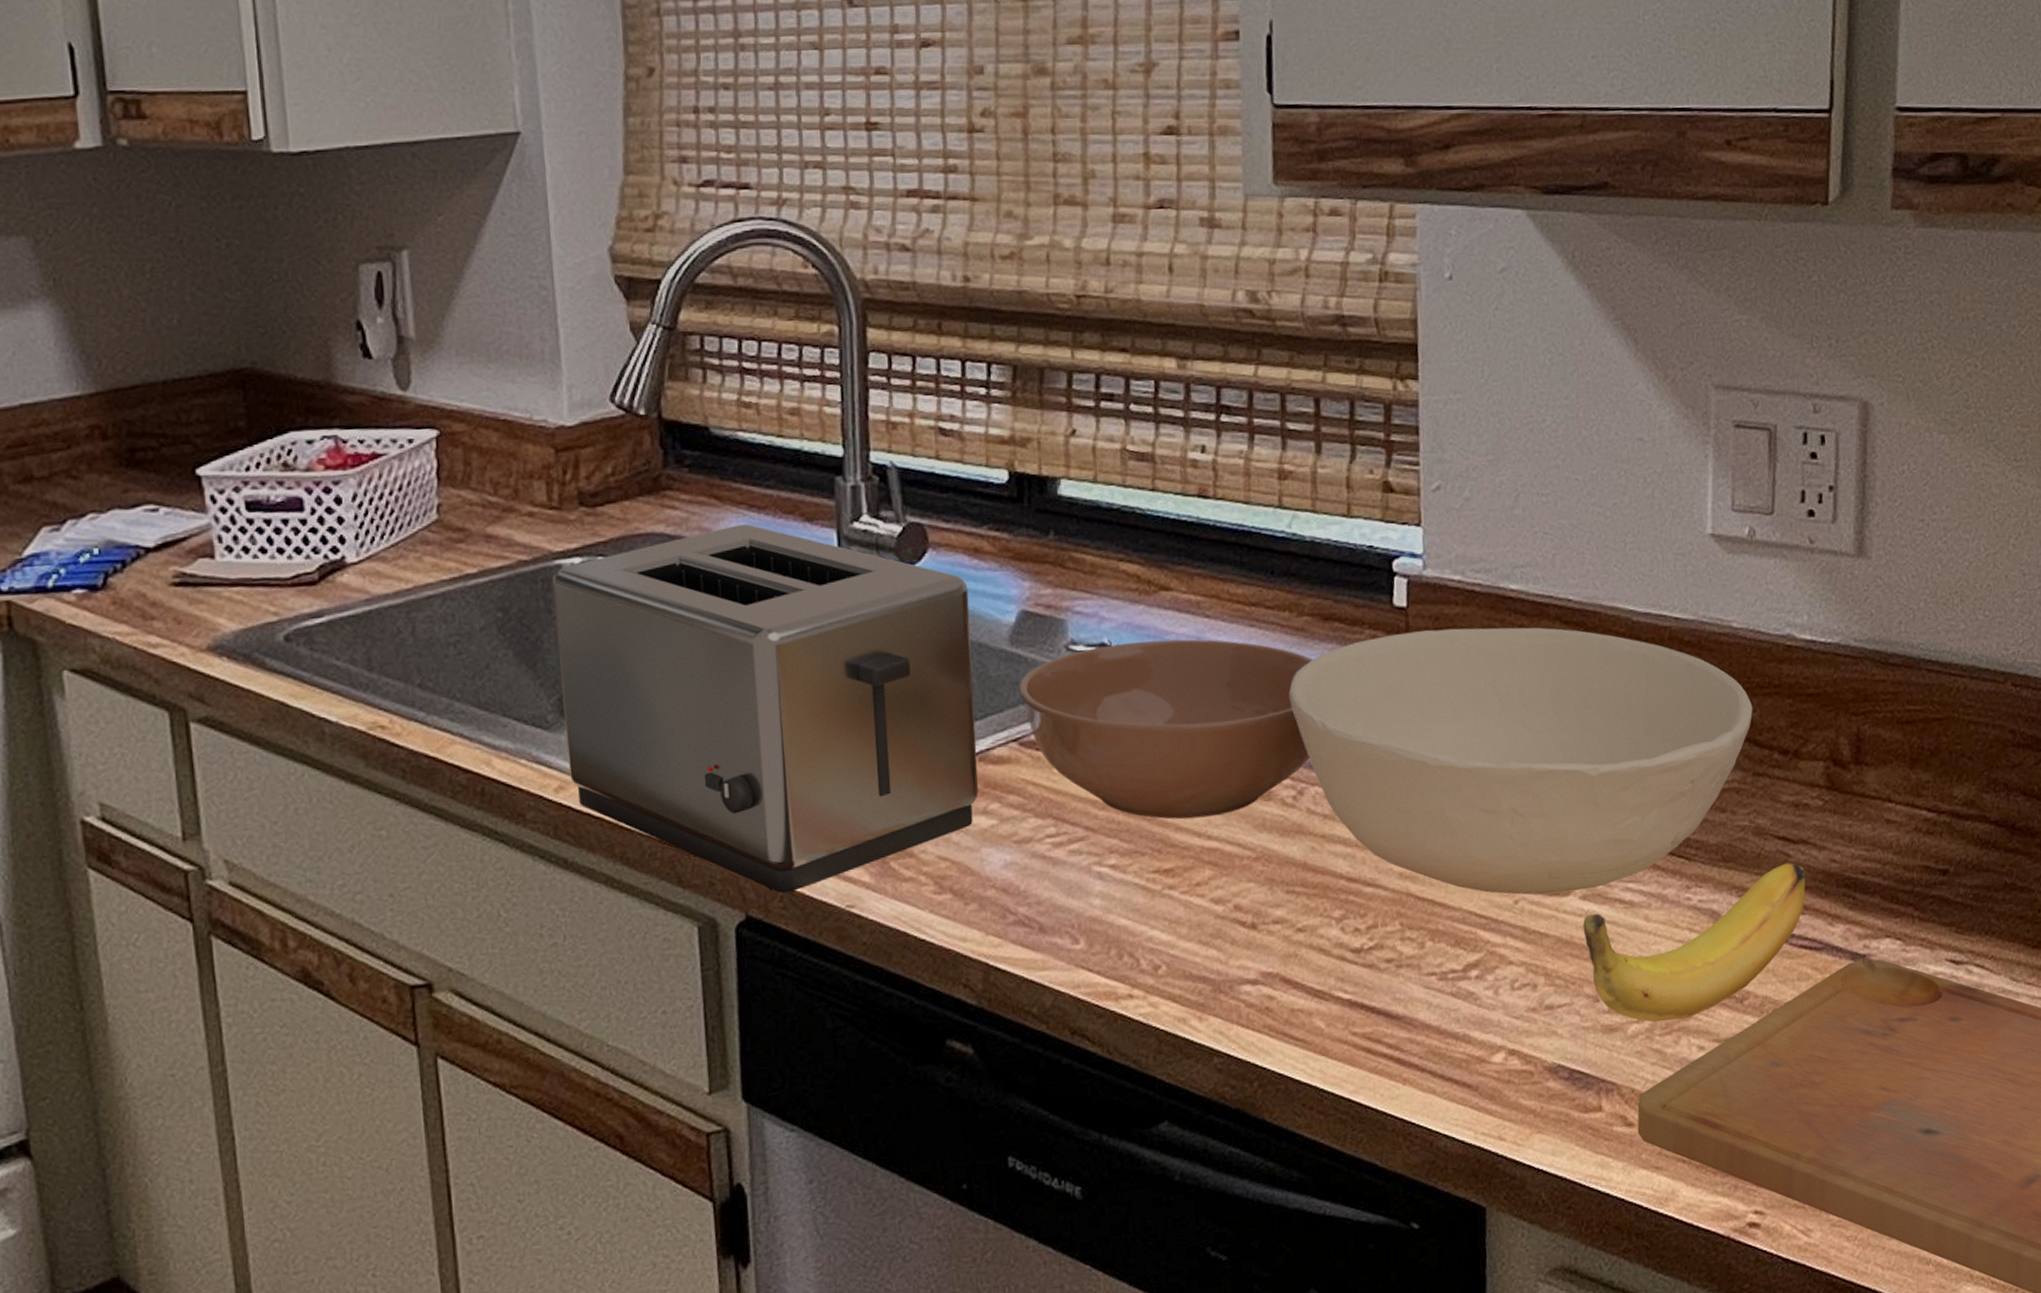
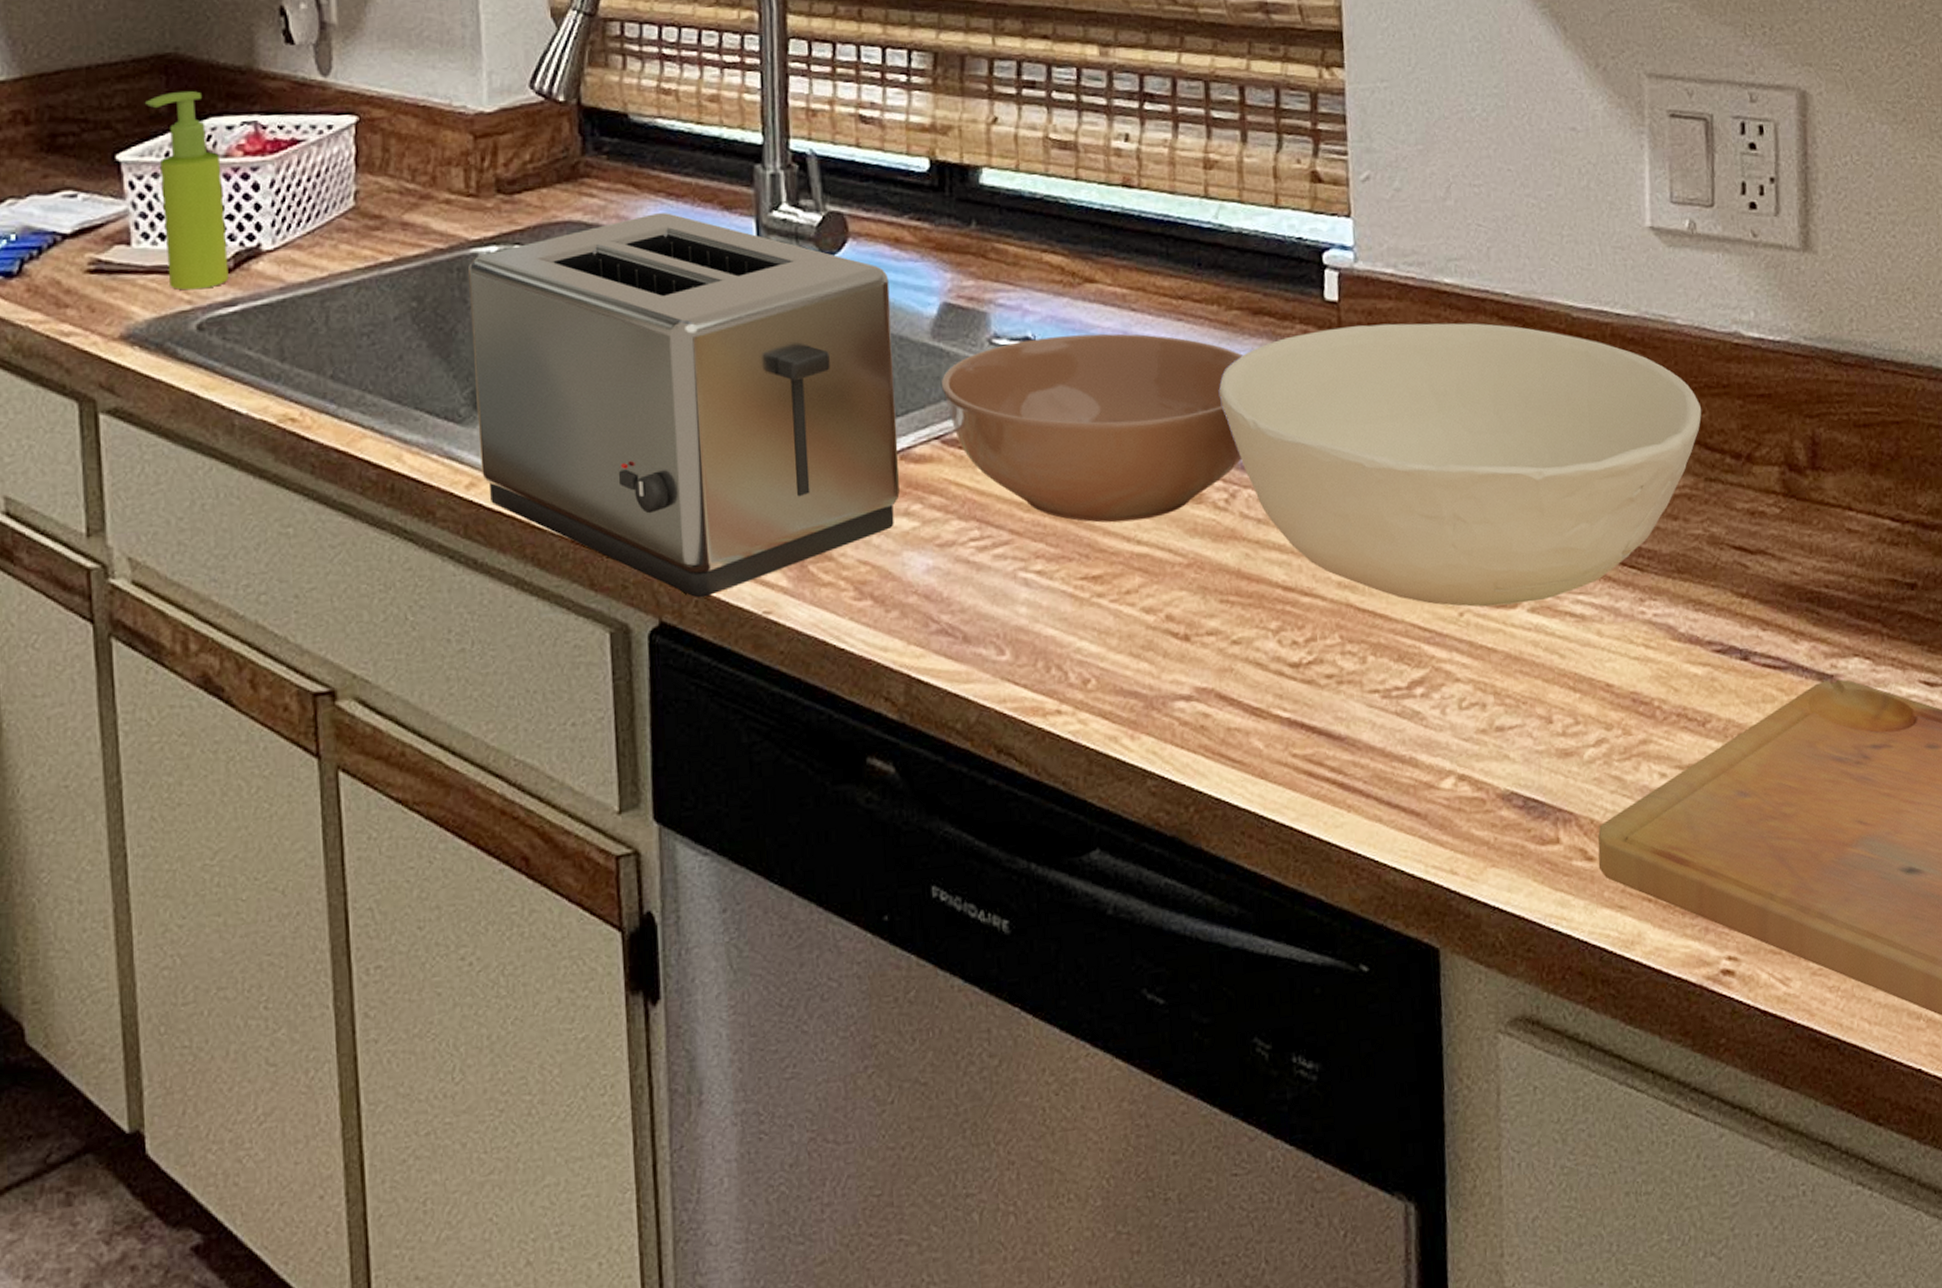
soap dispenser: none [222,405,314,603] -> present [144,90,229,291]
banana: present [1583,862,1806,1023] -> none [1532,574,1767,747]

